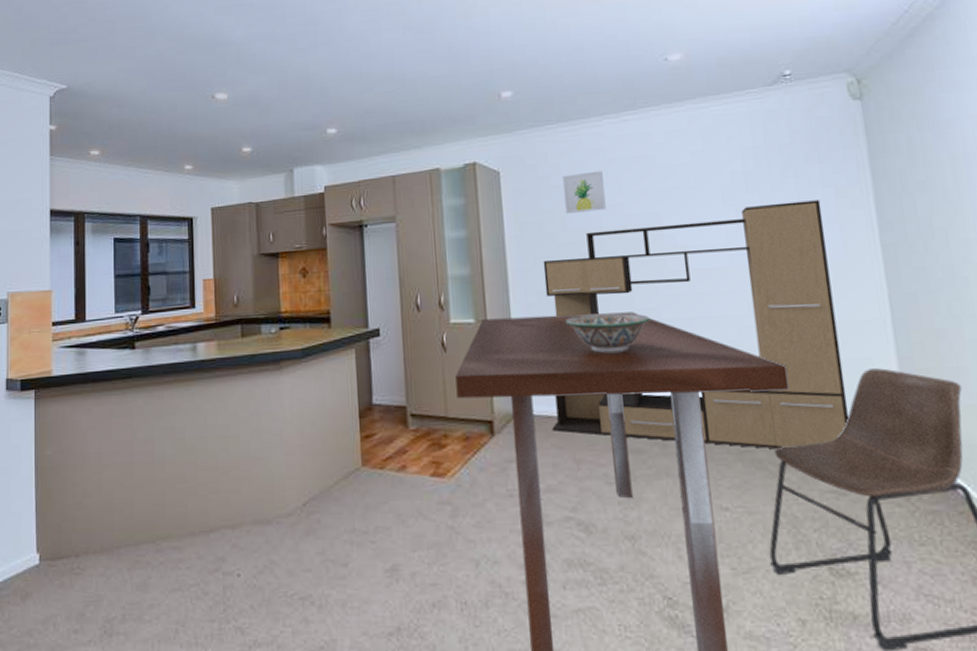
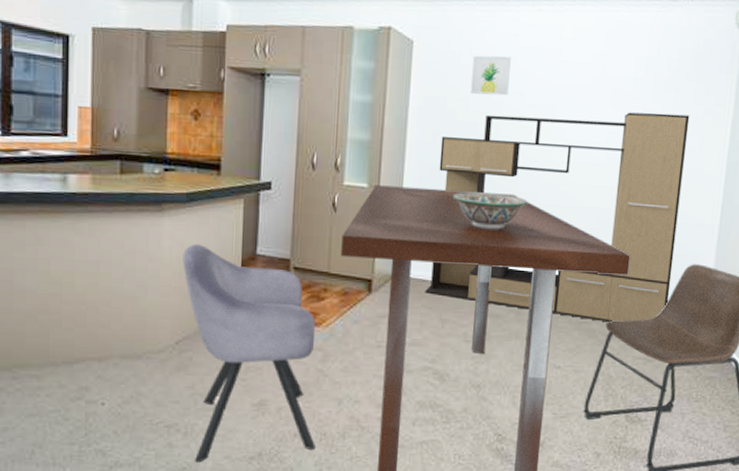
chair: none [303,398,457,641] -> present [182,243,316,463]

